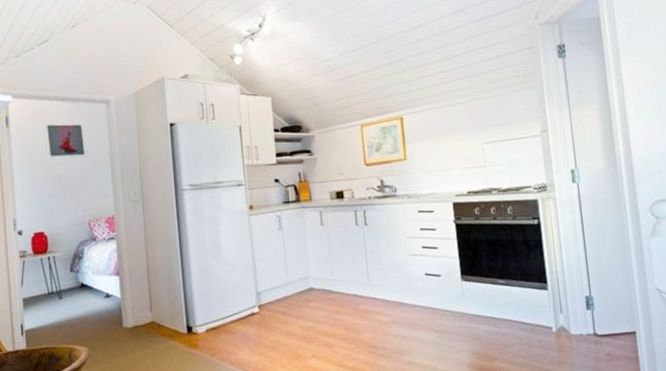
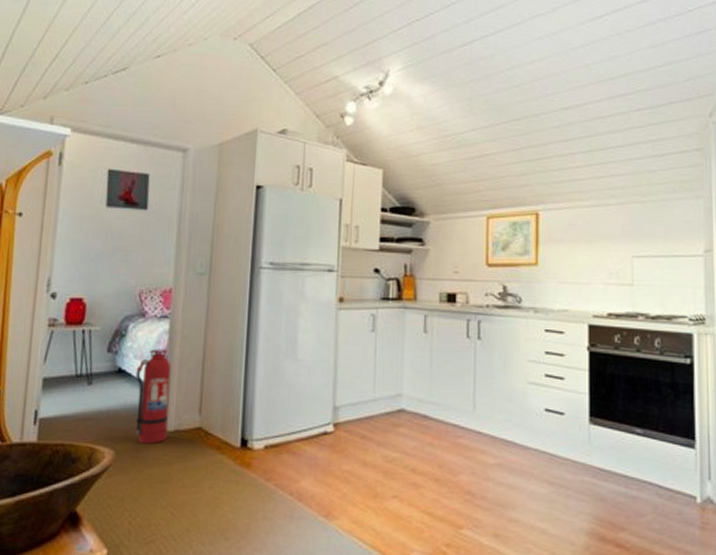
fire extinguisher: none [95,264,129,340] -> present [135,349,172,445]

